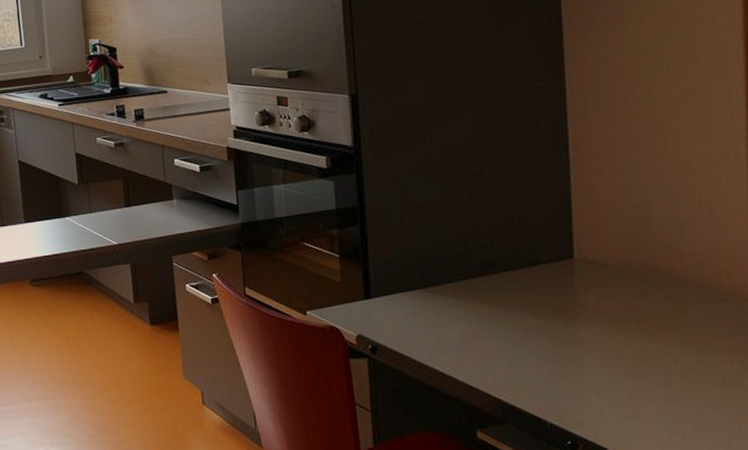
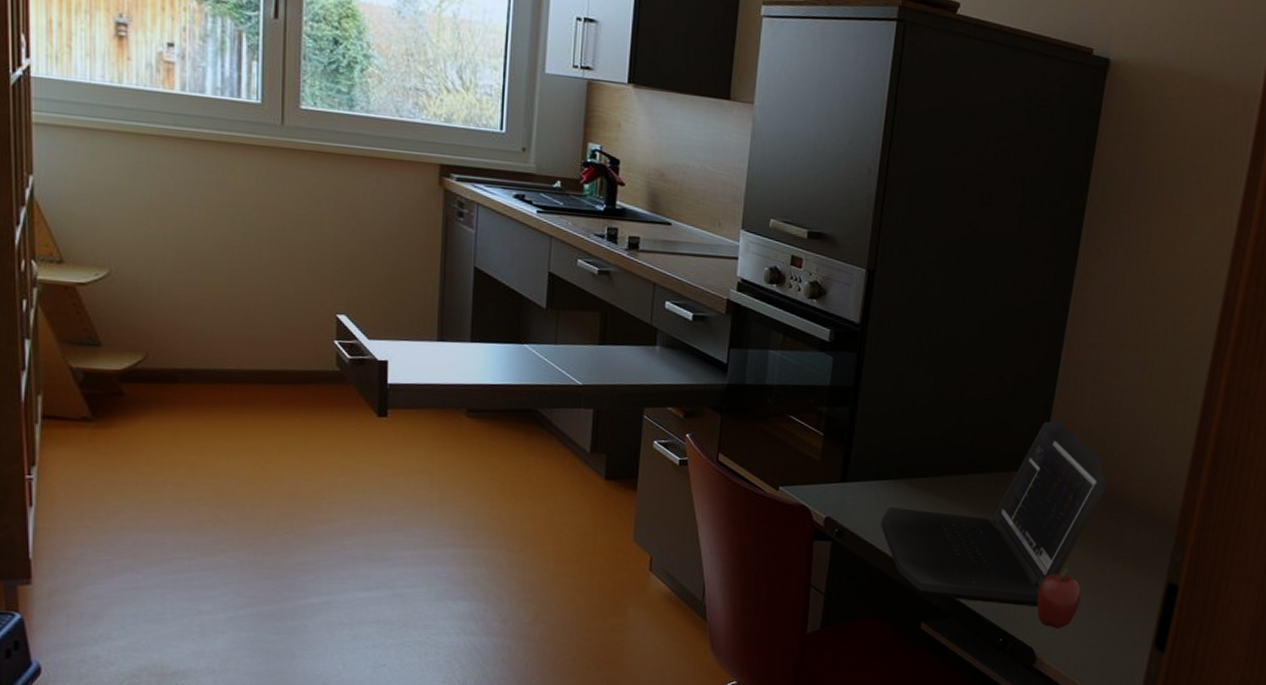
laptop: none [412,205,655,404] -> present [880,420,1108,606]
fruit: none [599,358,653,425] -> present [1036,567,1081,628]

